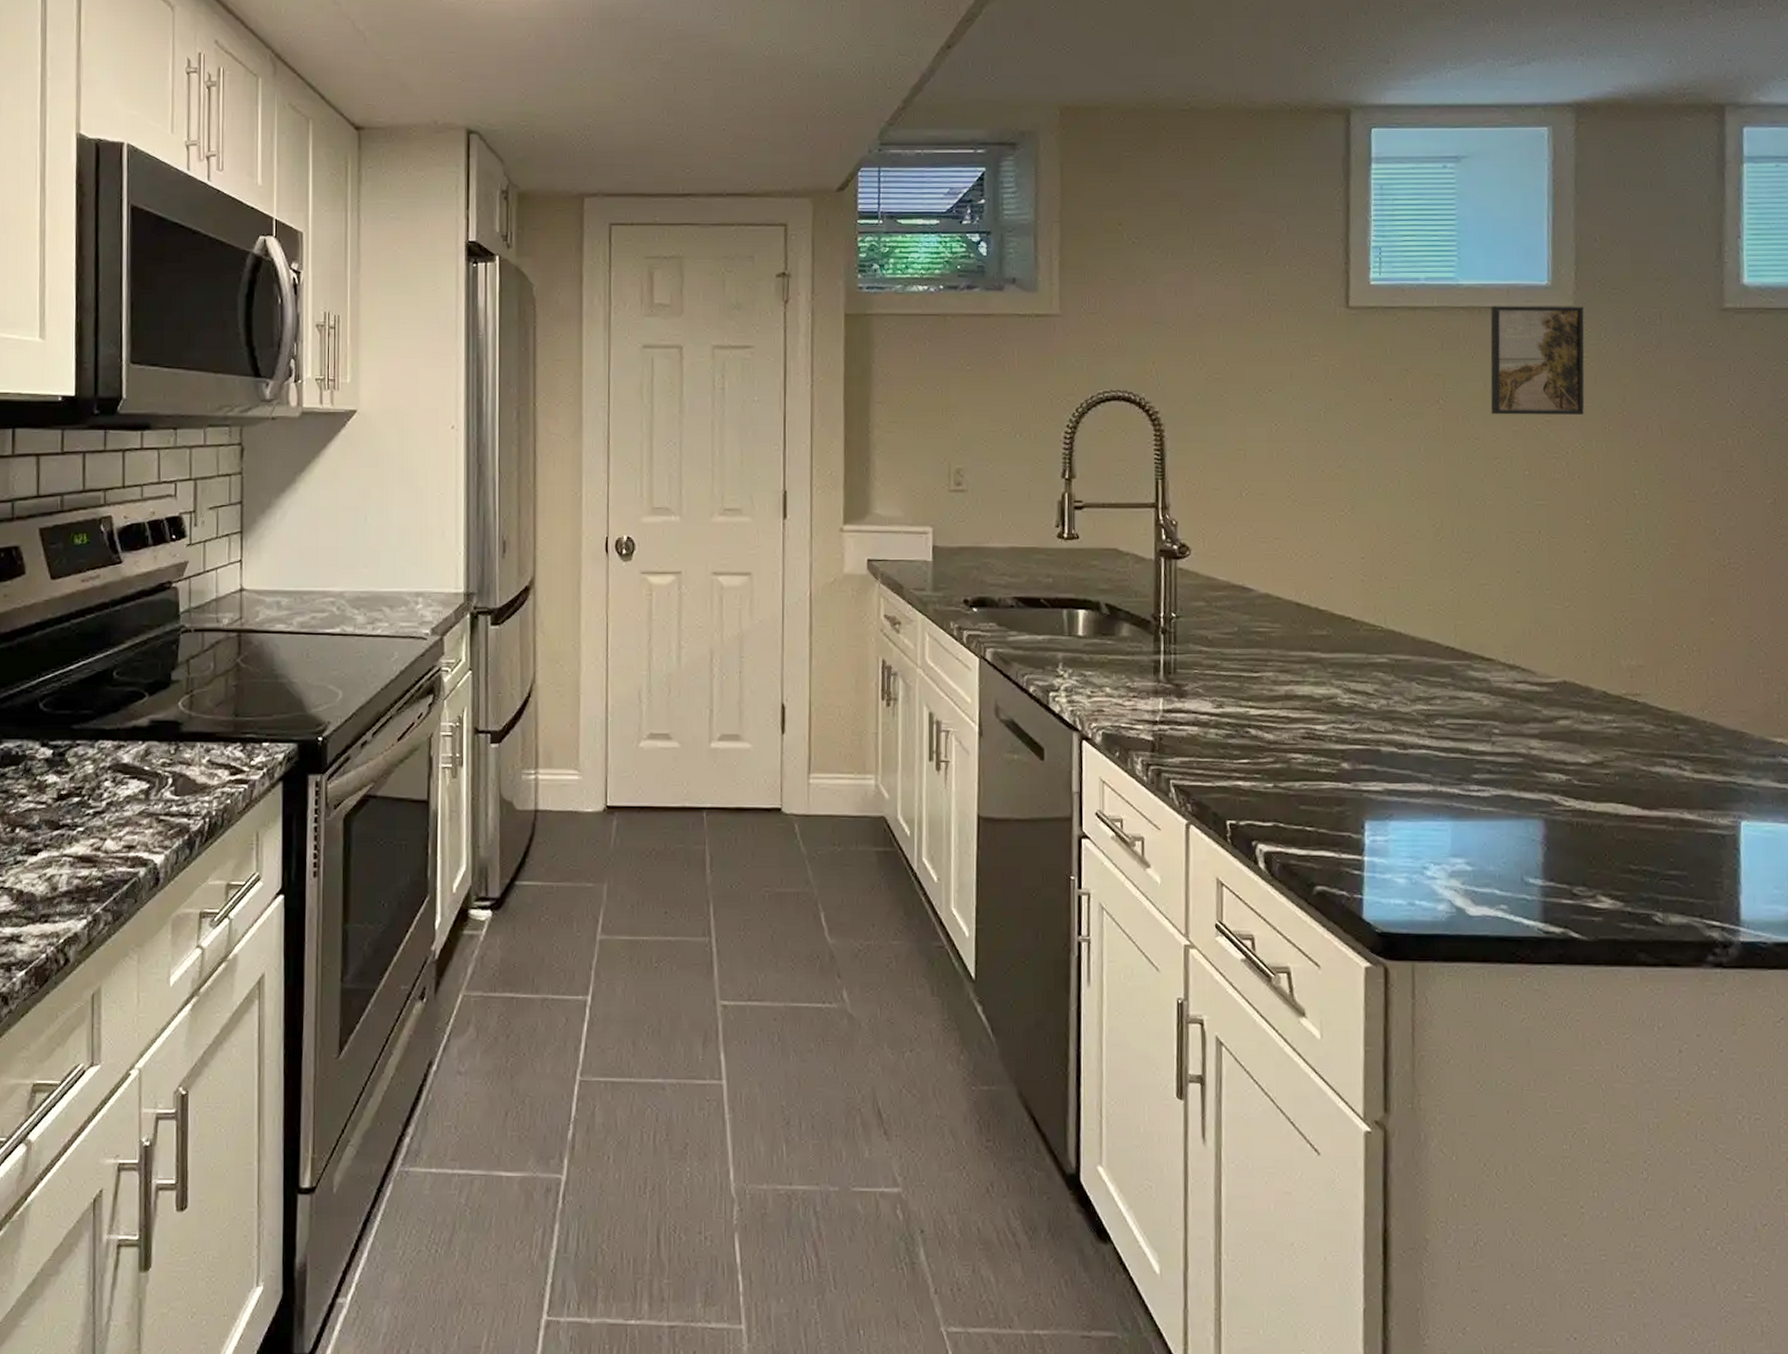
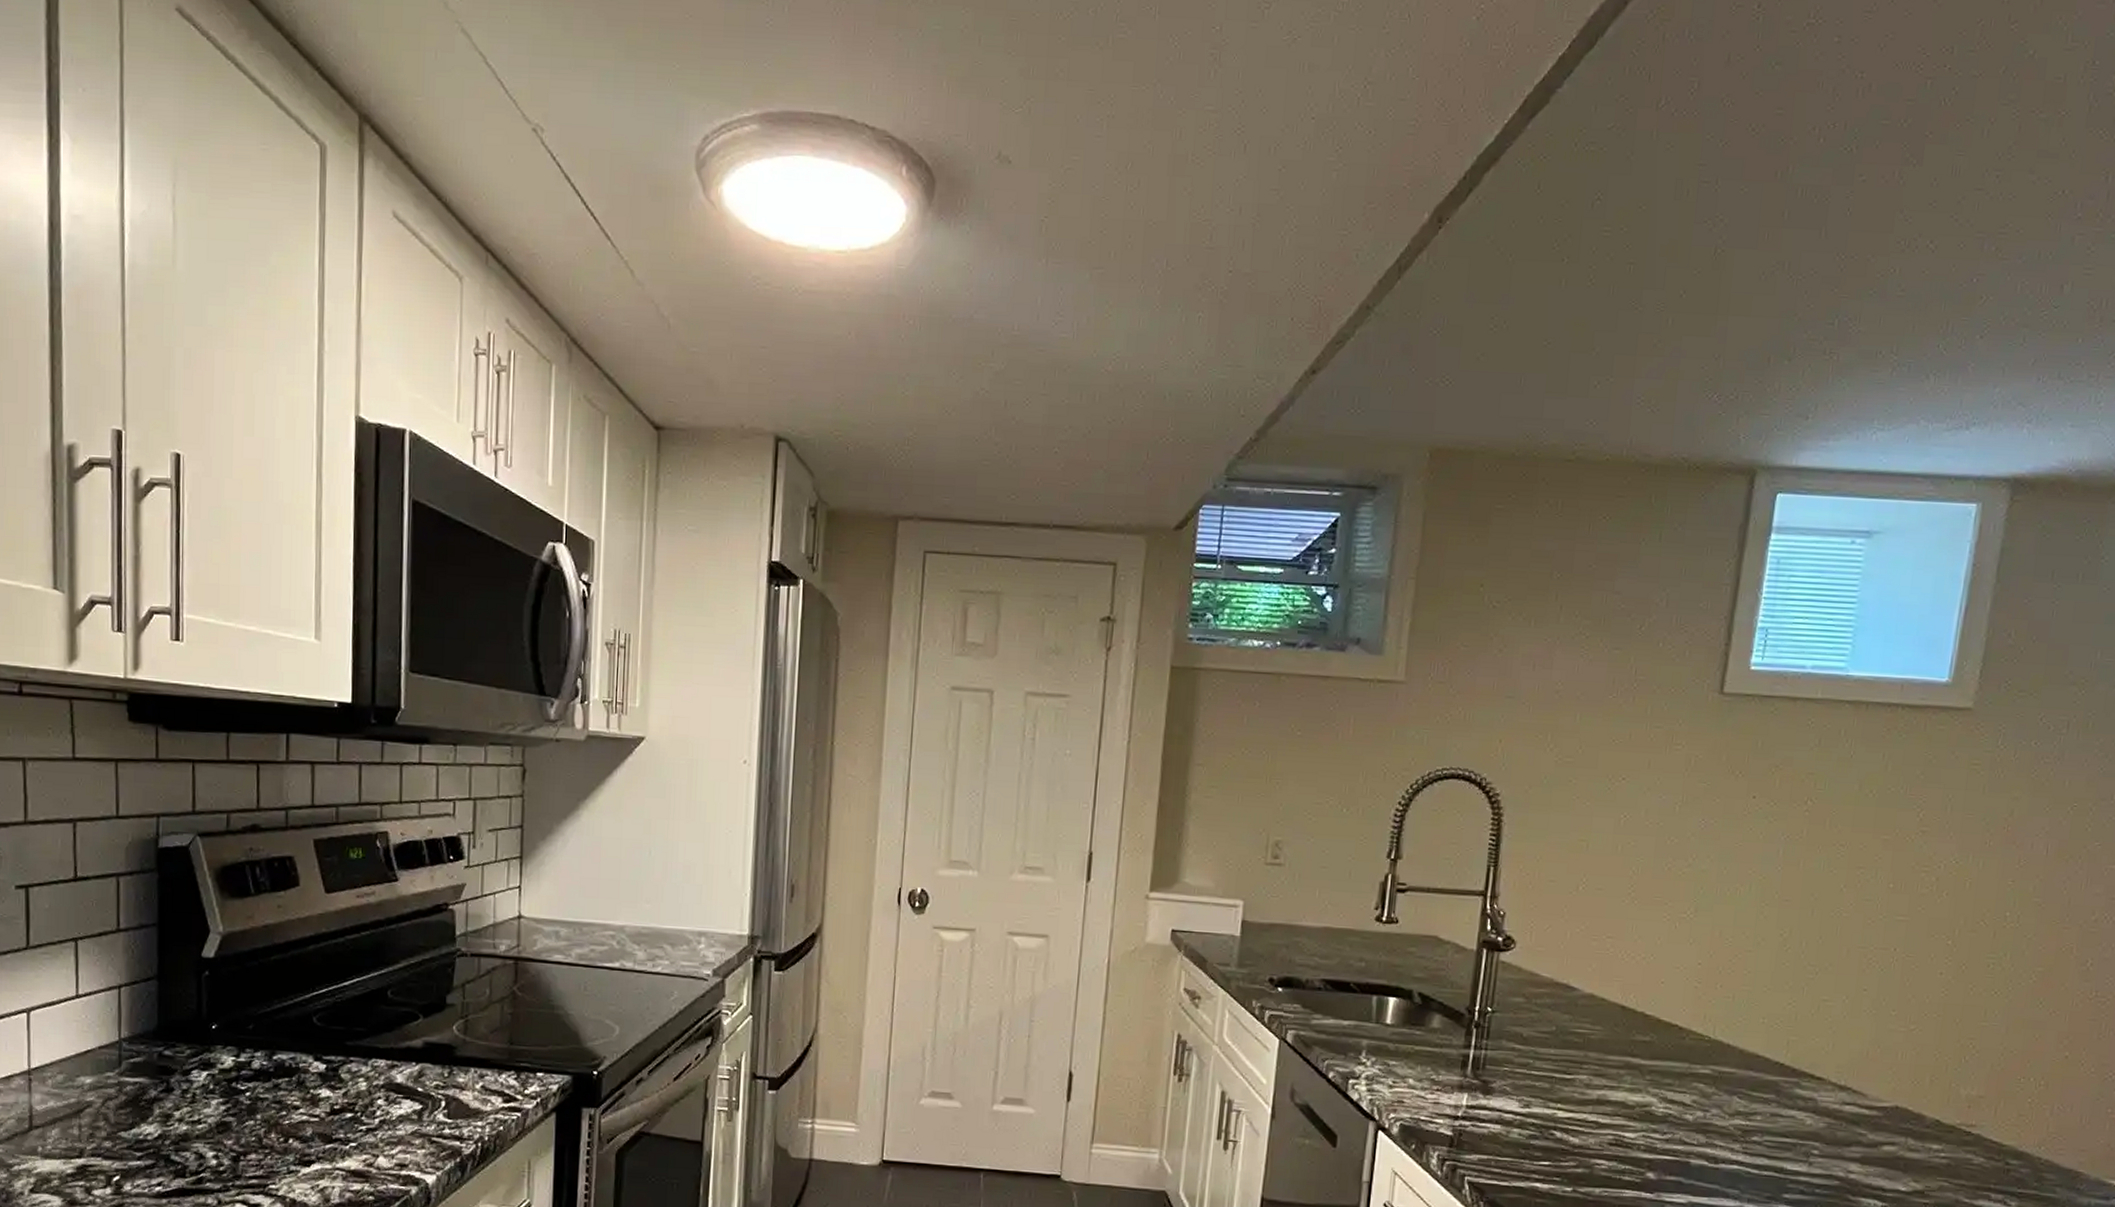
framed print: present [1490,305,1585,415] -> none [1862,701,1984,827]

